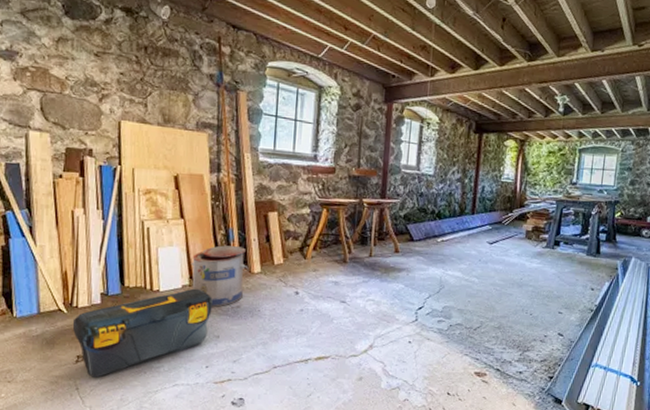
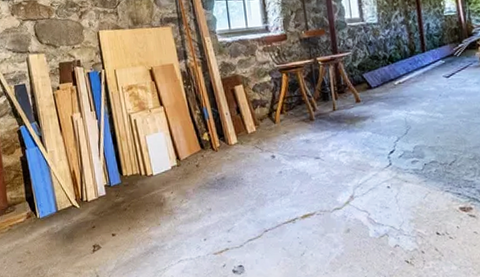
toolbox: present [72,288,213,378] -> none [85,167,201,264]
paint can: present [190,245,249,307] -> none [175,122,226,182]

